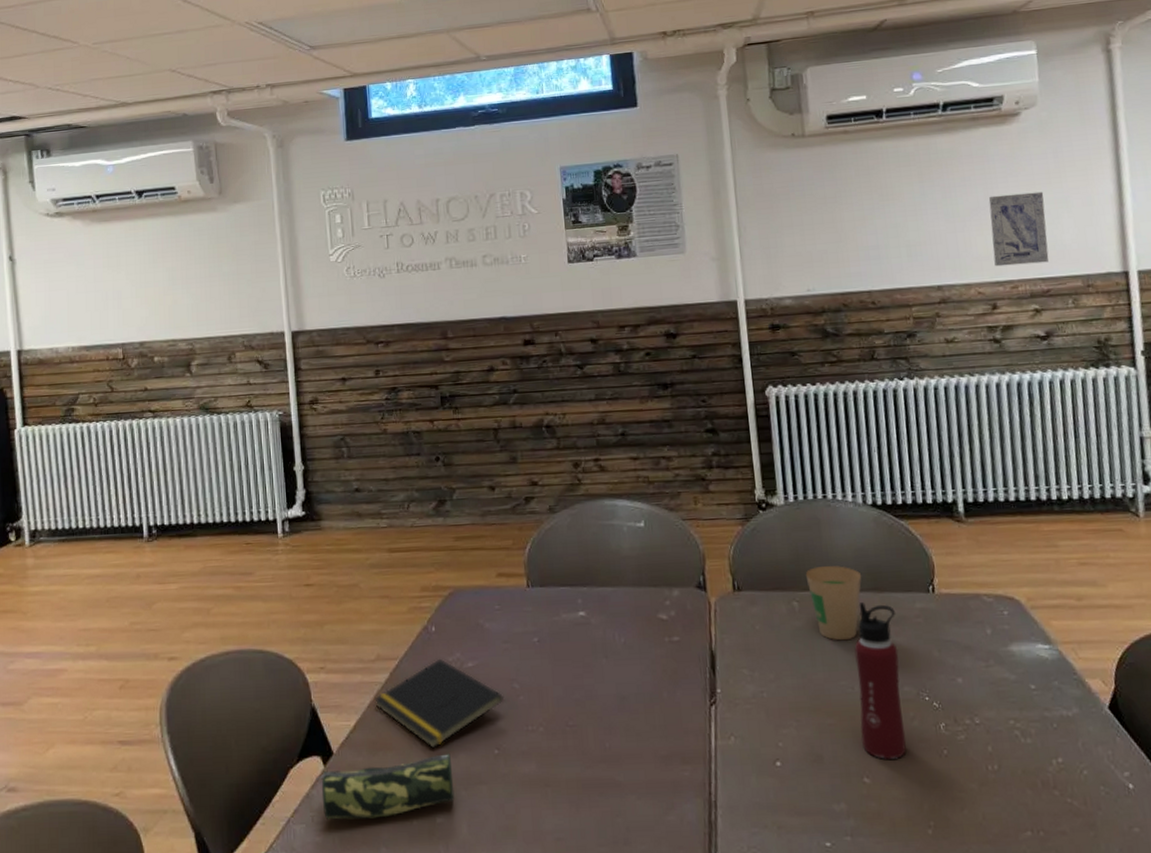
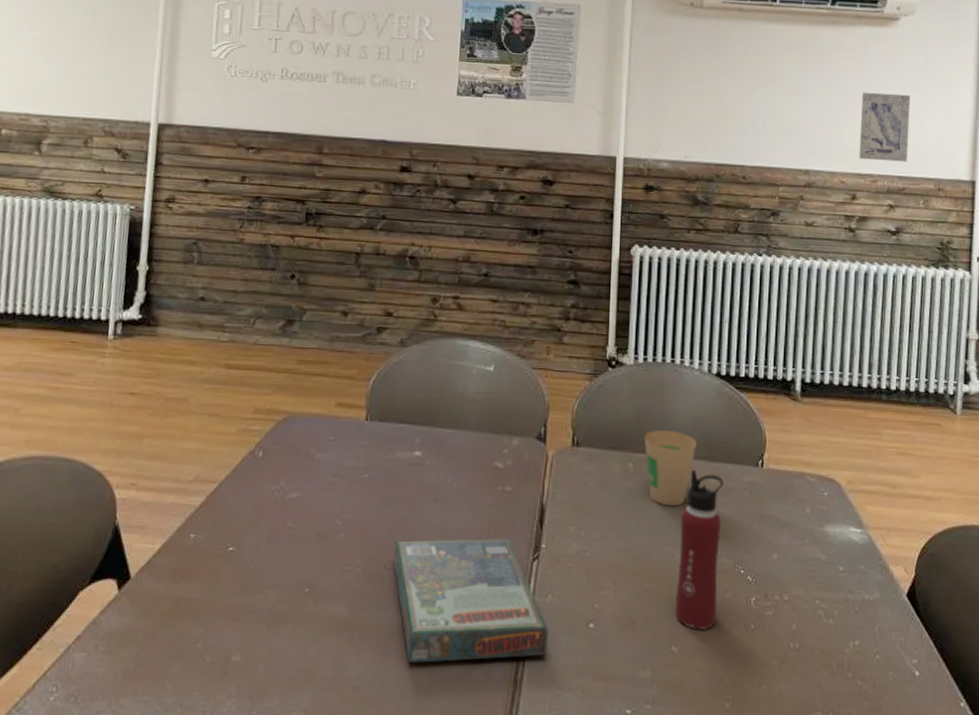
pencil case: present [316,754,455,820] -> none [107,588,258,652]
notepad: present [374,658,505,749] -> none [185,486,324,582]
board game: none [572,686,738,812] -> present [393,538,548,663]

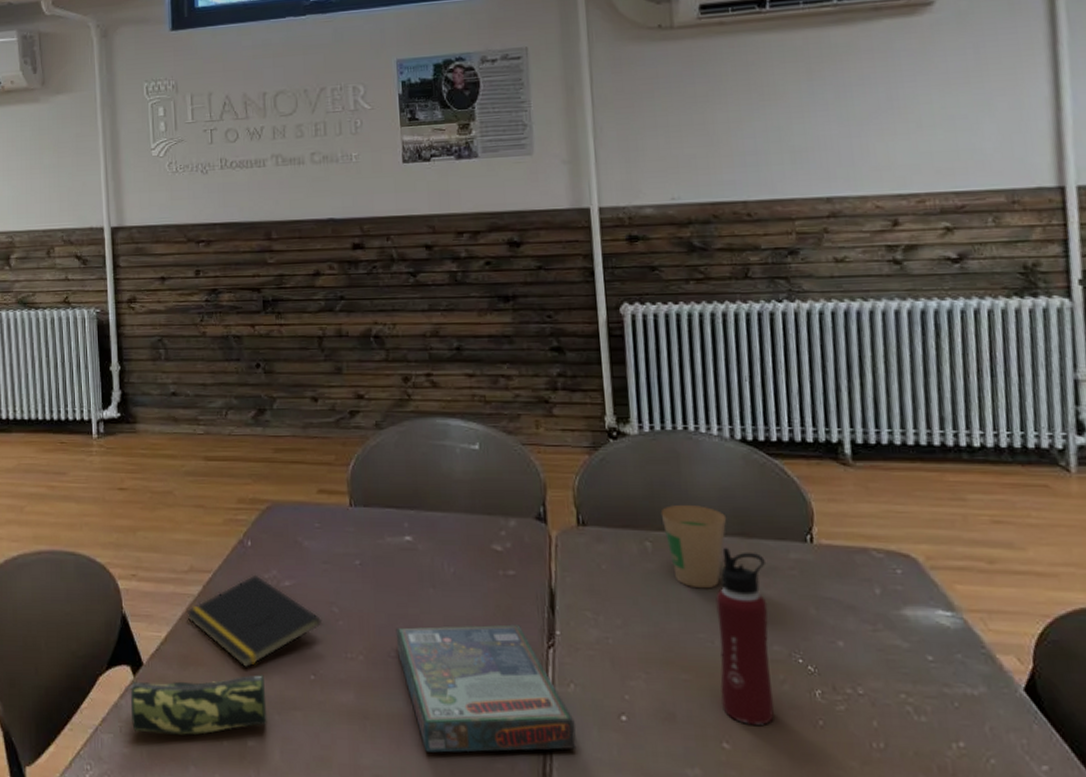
pencil case: none [107,588,258,652] -> present [125,675,267,735]
notepad: none [185,486,324,582] -> present [186,574,323,669]
wall art: present [859,92,911,162] -> none [892,92,965,178]

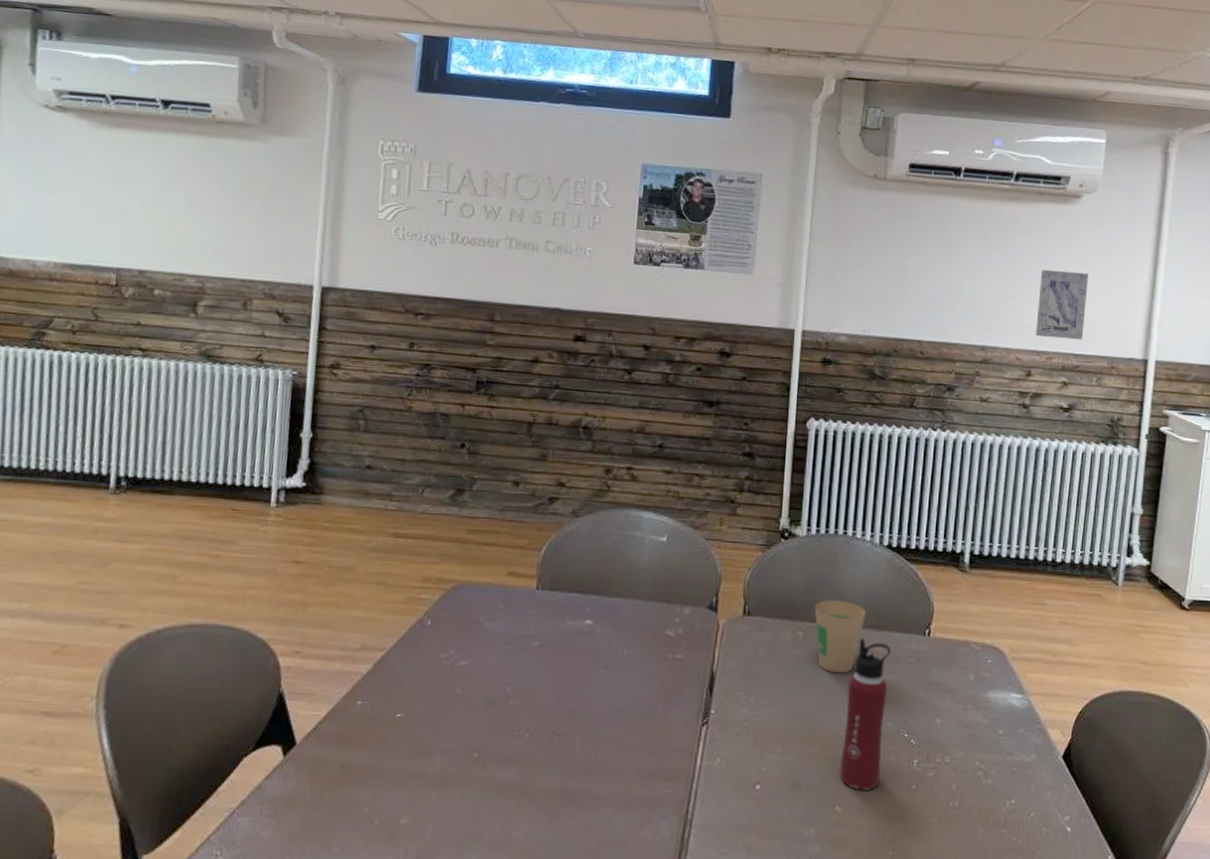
pencil case: present [125,675,267,735] -> none [272,753,426,816]
notepad: present [186,574,323,669] -> none [352,653,494,747]
board game: present [395,624,577,753] -> none [563,704,716,824]
wall art: none [892,92,965,178] -> present [1036,269,1089,340]

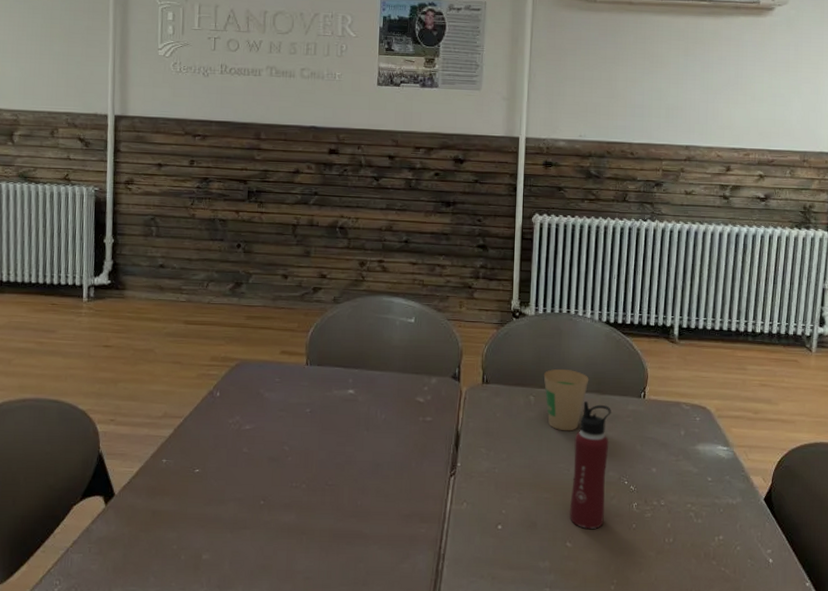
wall art: present [1036,269,1089,340] -> none [734,75,782,137]

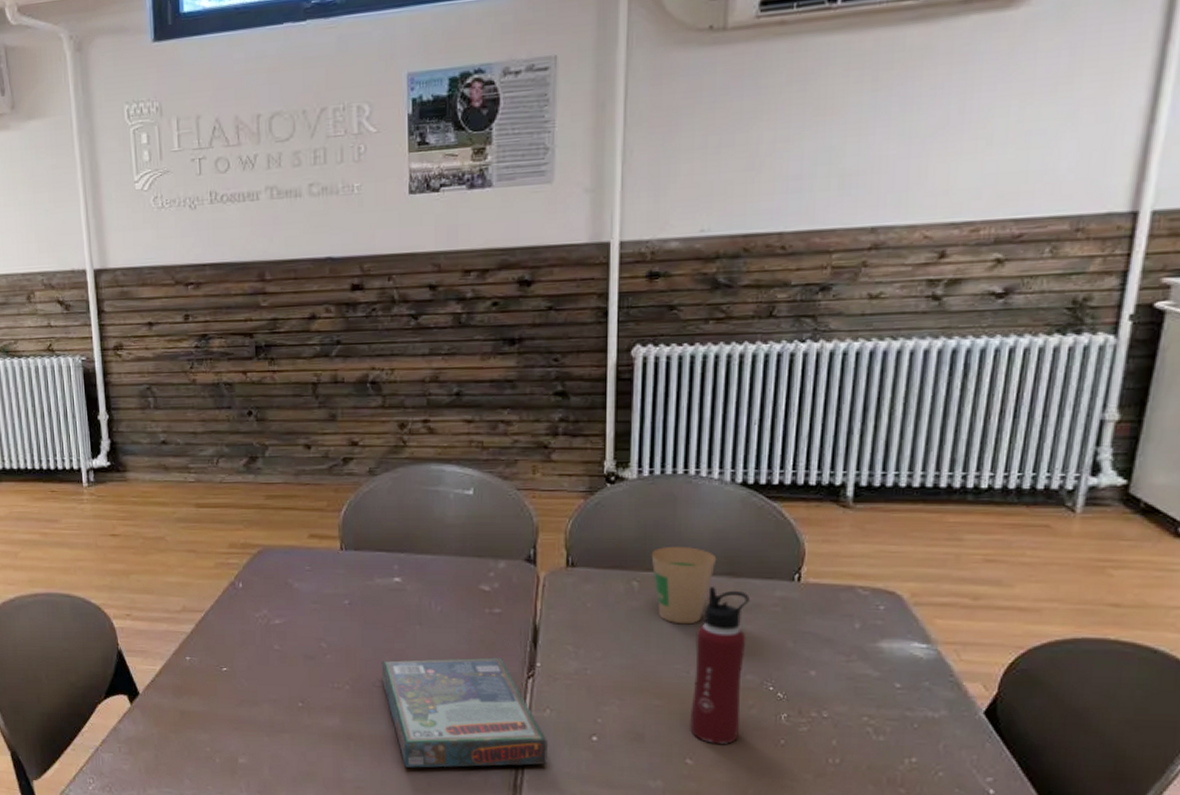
board game: none [333,459,464,558] -> present [381,657,548,768]

